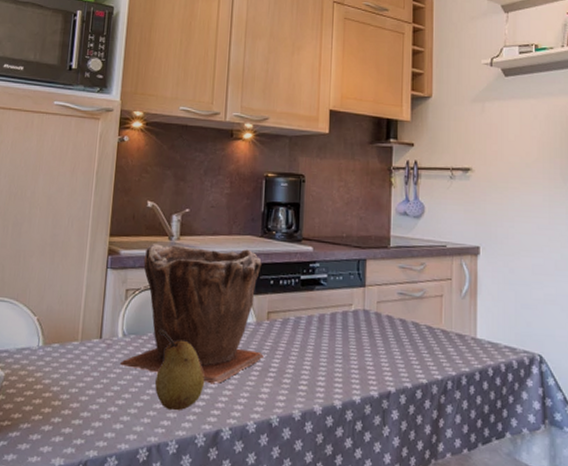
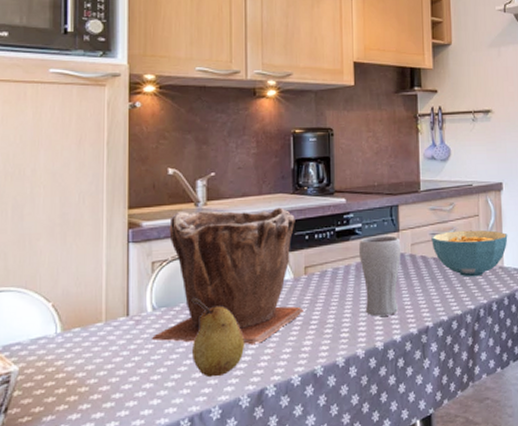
drinking glass: none [323,288,367,374] -> present [359,235,401,317]
cereal bowl: none [399,292,483,346] -> present [431,230,508,277]

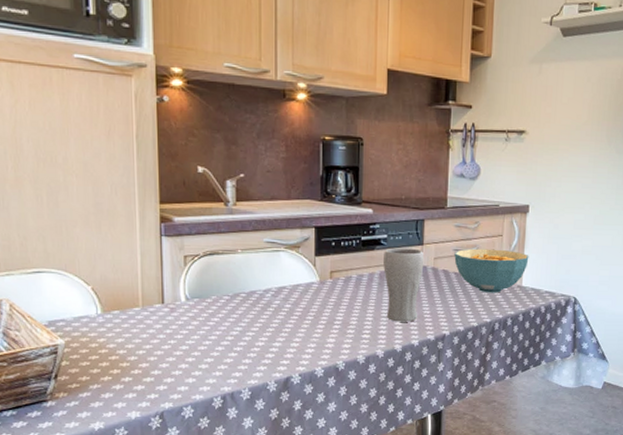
plant pot: present [152,207,304,345] -> none [186,210,328,338]
fruit: present [193,298,244,378] -> none [223,292,272,364]

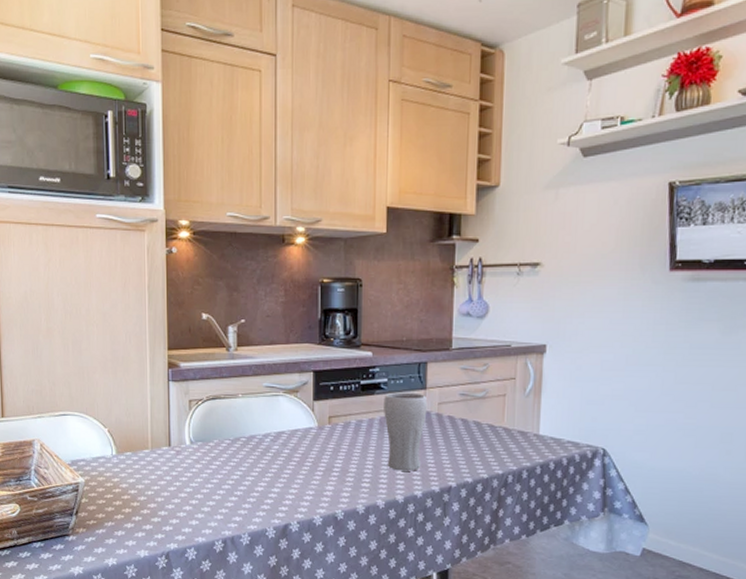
cereal bowl: present [454,248,529,293] -> none [460,393,547,442]

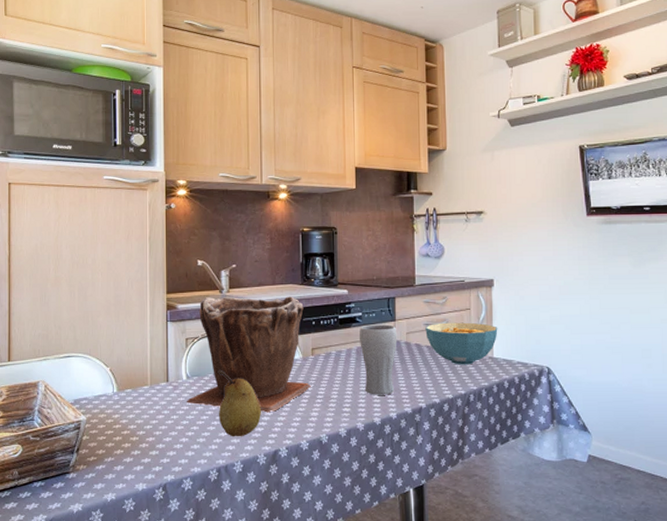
plant pot: none [191,356,327,484] -> present [187,296,311,413]
fruit: none [225,436,271,509] -> present [219,371,261,437]
cereal bowl: none [460,393,547,442] -> present [425,322,498,365]

